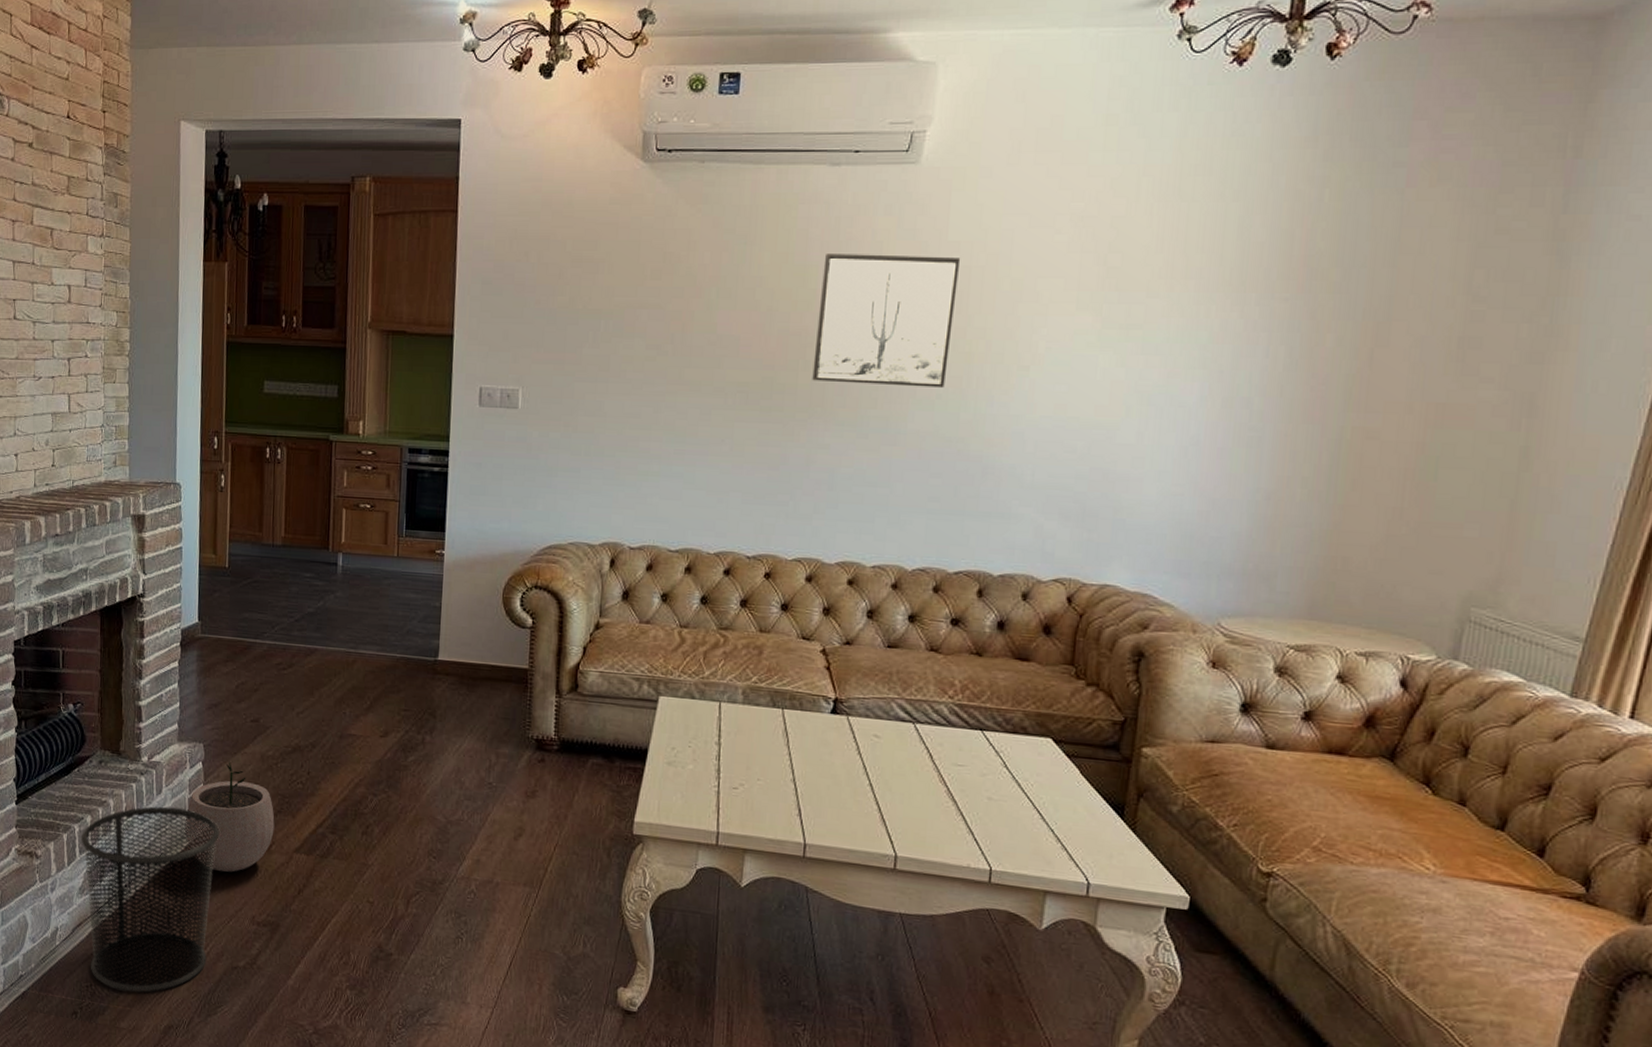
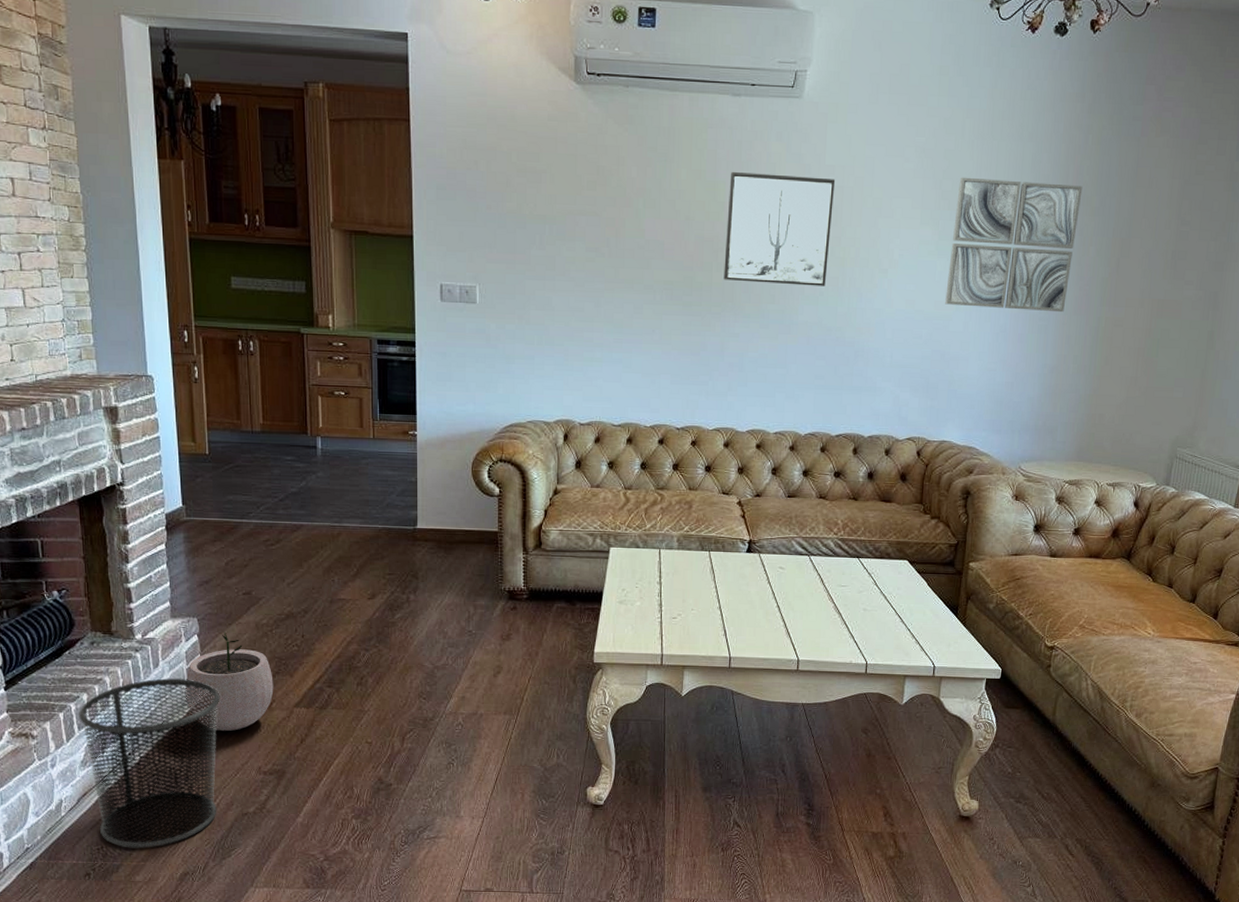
wall art: none [1110,249,1315,421] -> present [945,177,1083,313]

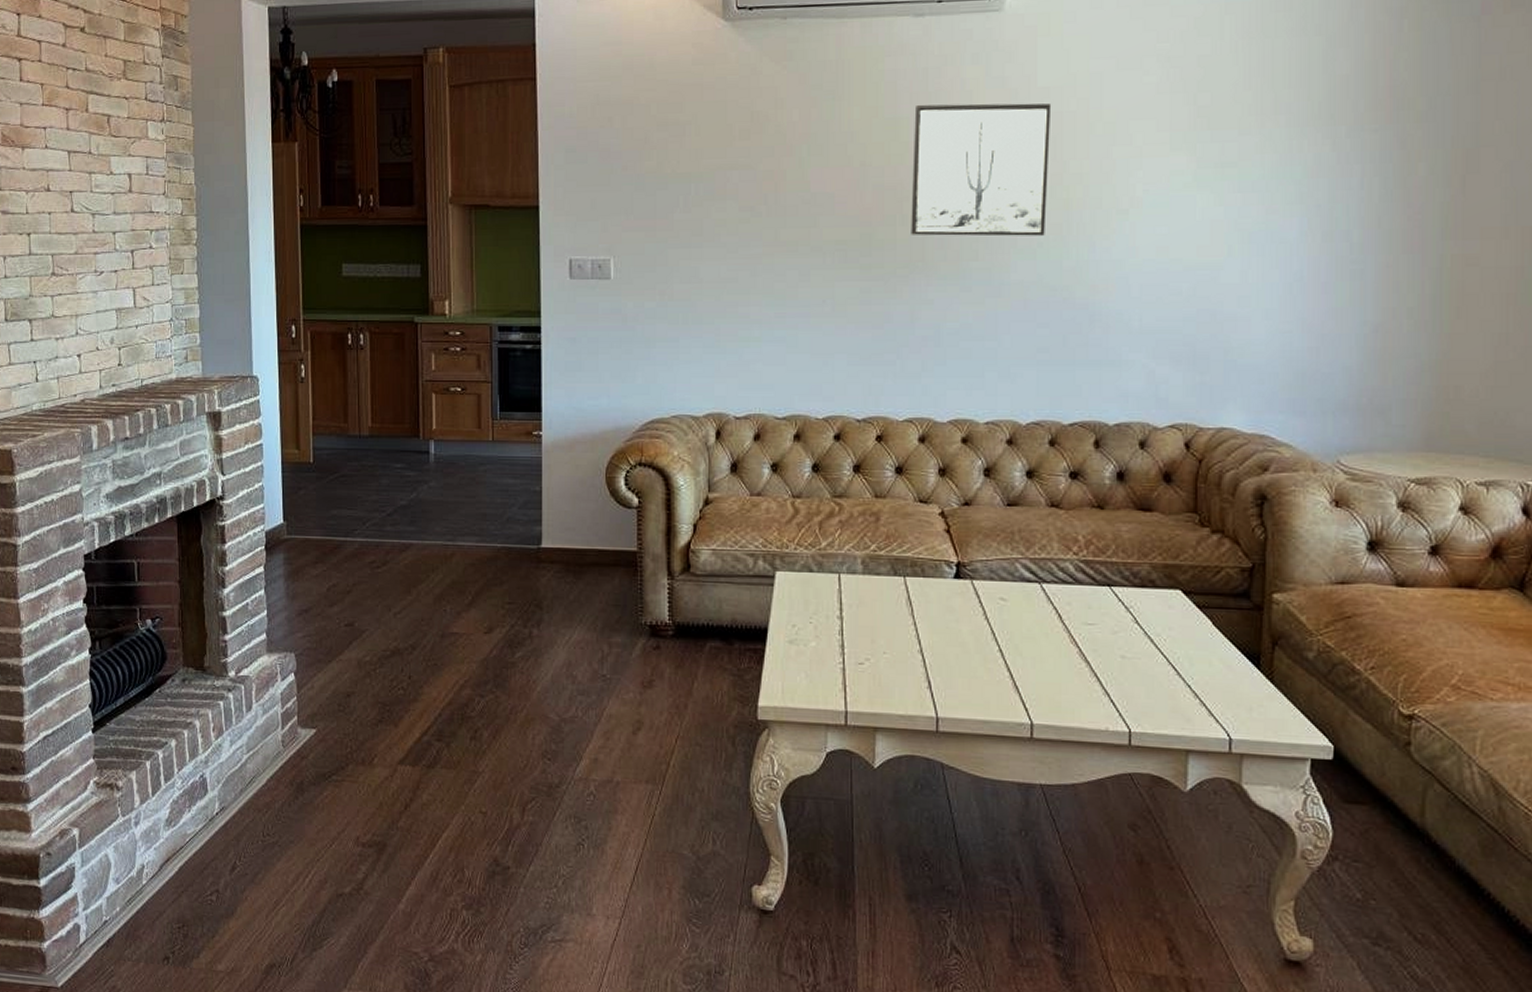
waste bin: present [78,678,221,849] -> none [165,724,317,931]
plant pot: present [186,631,274,732] -> none [279,670,376,791]
wall art: present [945,177,1083,313] -> none [1212,85,1400,252]

